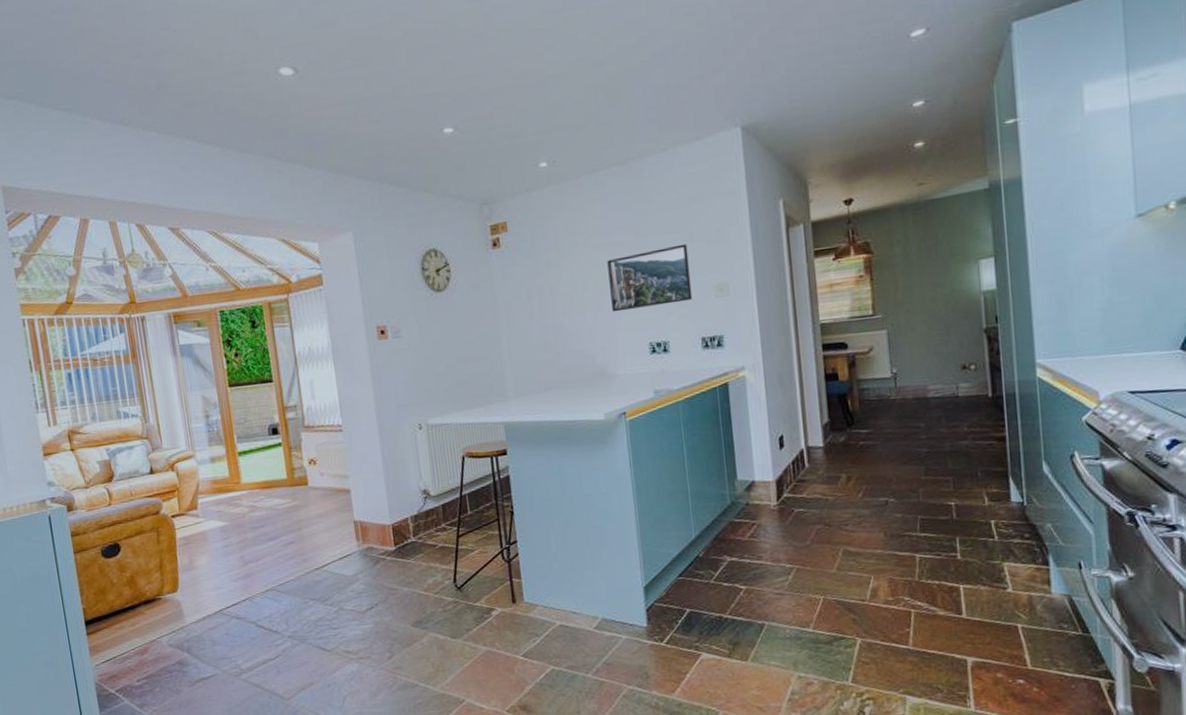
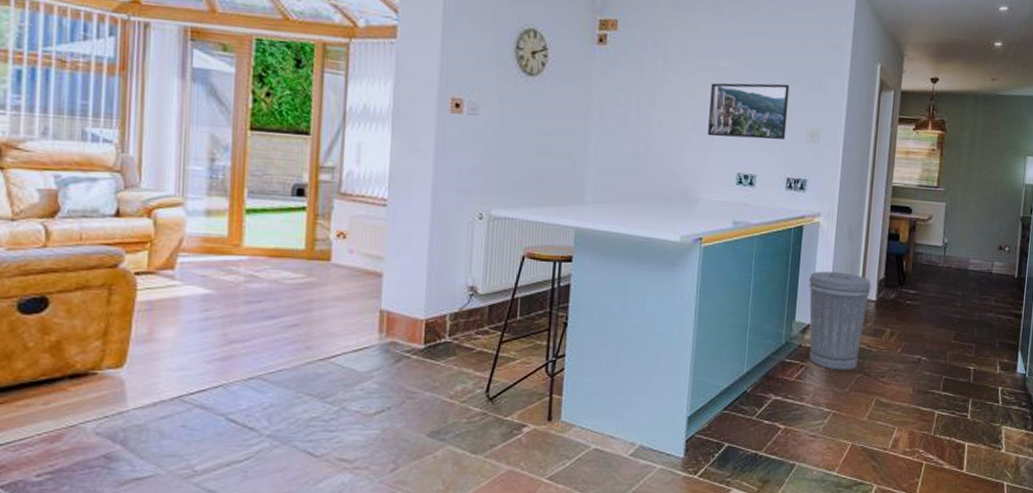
trash can: none [744,422,816,524] -> present [808,271,871,370]

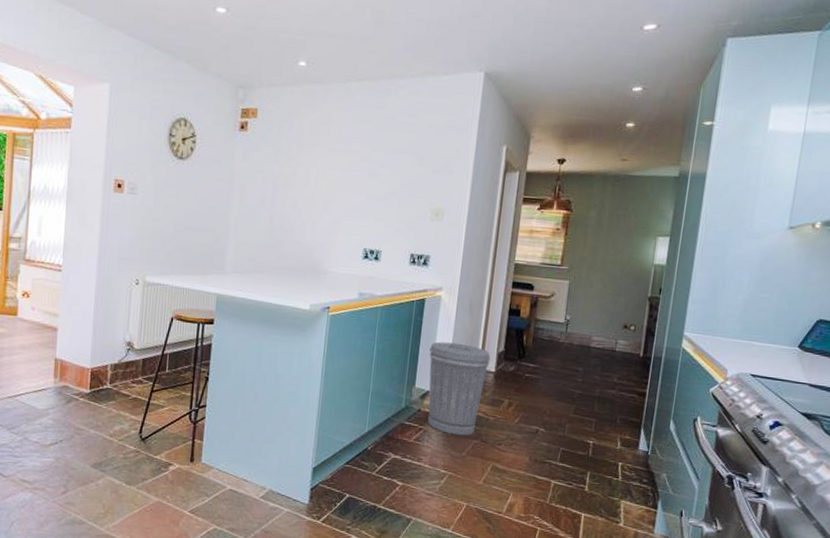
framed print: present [708,82,790,140] -> none [337,165,416,218]

